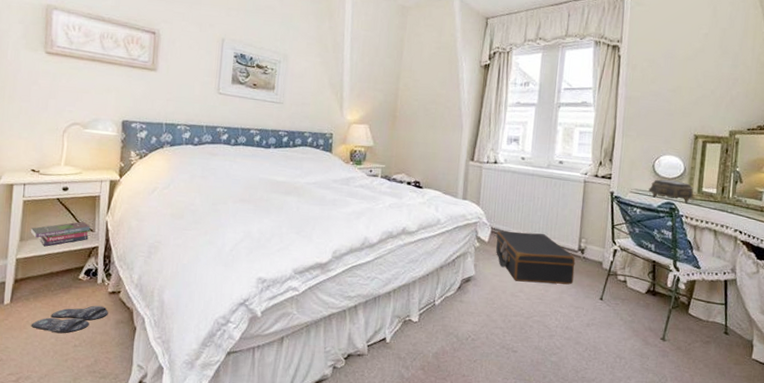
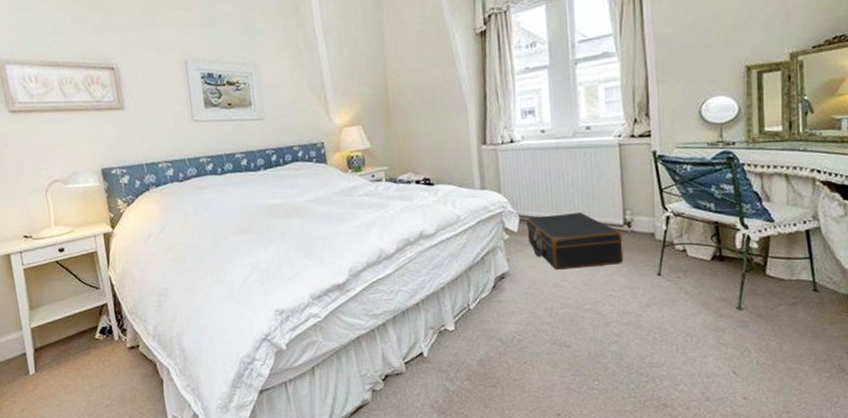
books: present [30,221,91,247] -> none [37,280,96,312]
slippers: present [32,305,108,334] -> none [61,362,132,396]
jewelry box: present [648,179,694,204] -> none [698,124,754,150]

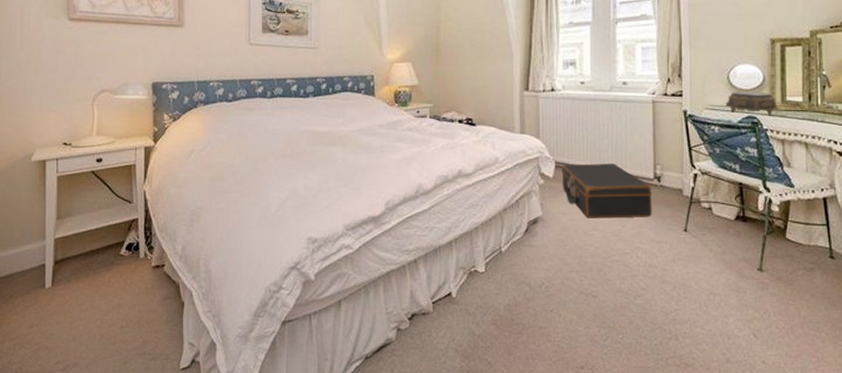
jewelry box: none [698,124,754,150] -> present [725,91,776,116]

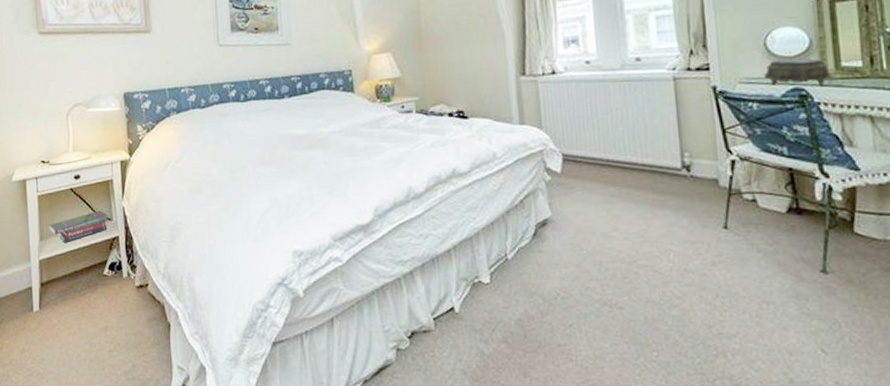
books: none [67,193,128,223] -> present [49,210,108,243]
suitcase: present [562,164,652,218] -> none [570,153,683,218]

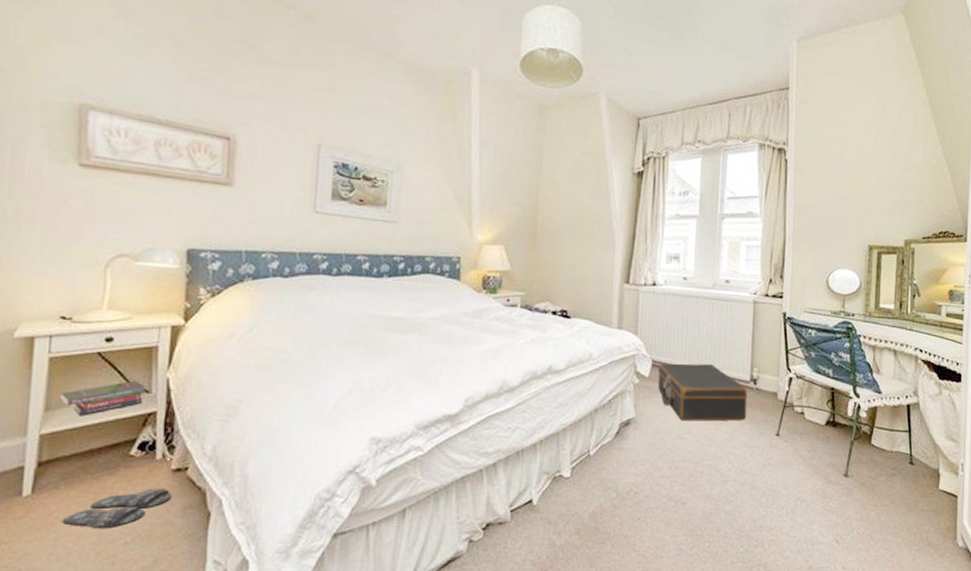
slippers: none [64,303,139,339] -> present [63,488,172,529]
suitcase: none [570,153,683,218] -> present [658,363,748,421]
jewelry box: present [764,57,829,87] -> none [823,295,870,322]

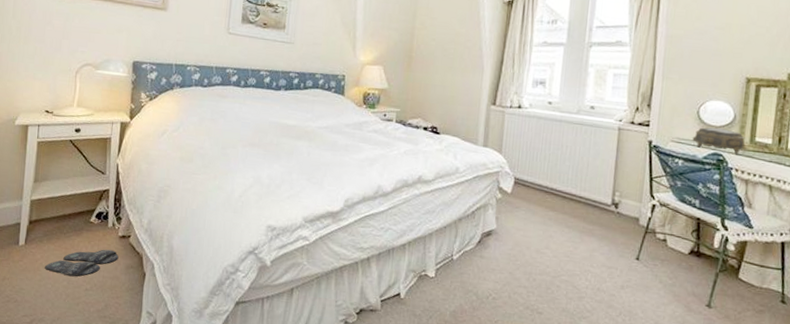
books: present [60,380,145,416] -> none [44,163,102,189]
suitcase: present [658,363,748,421] -> none [519,182,609,242]
jewelry box: none [823,295,870,322] -> present [692,127,745,155]

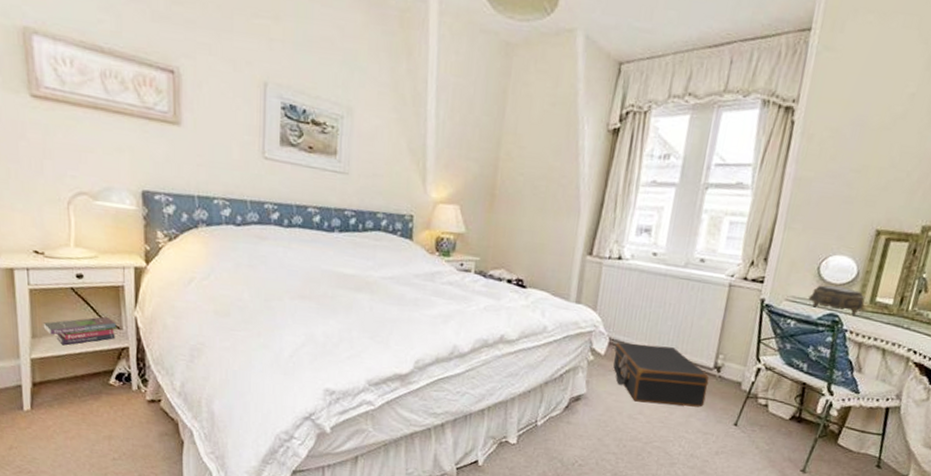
books: none [44,163,102,189] -> present [43,316,117,346]
slippers: present [45,249,119,277] -> none [60,415,149,445]
suitcase: none [519,182,609,242] -> present [613,343,709,408]

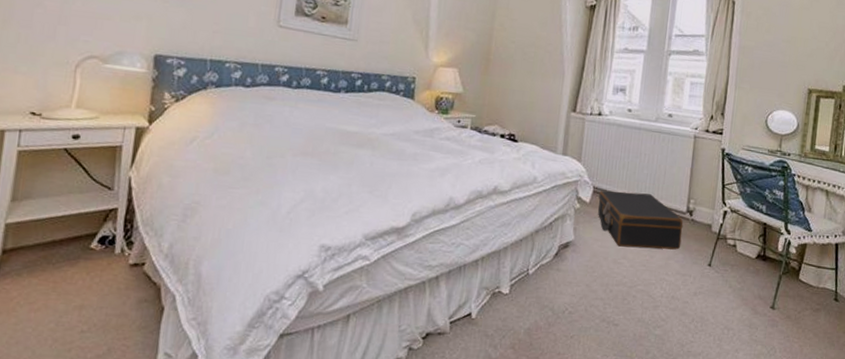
books: present [43,316,117,346] -> none [26,177,108,209]
jewelry box: present [808,285,865,316] -> none [761,135,806,162]

